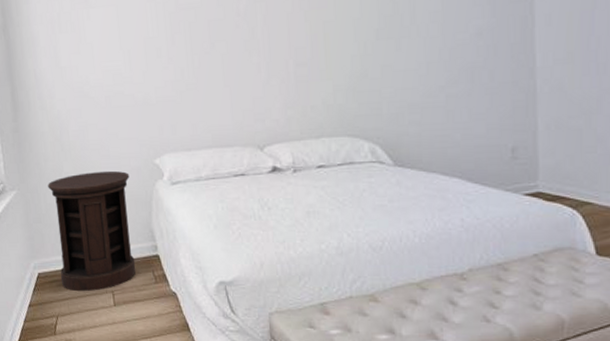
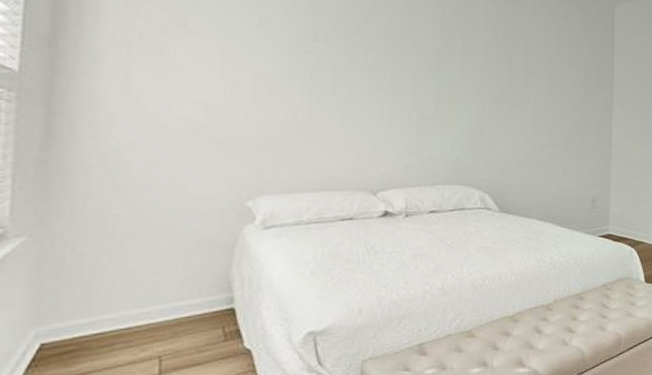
side table: present [48,170,136,292] -> none [80,213,210,363]

